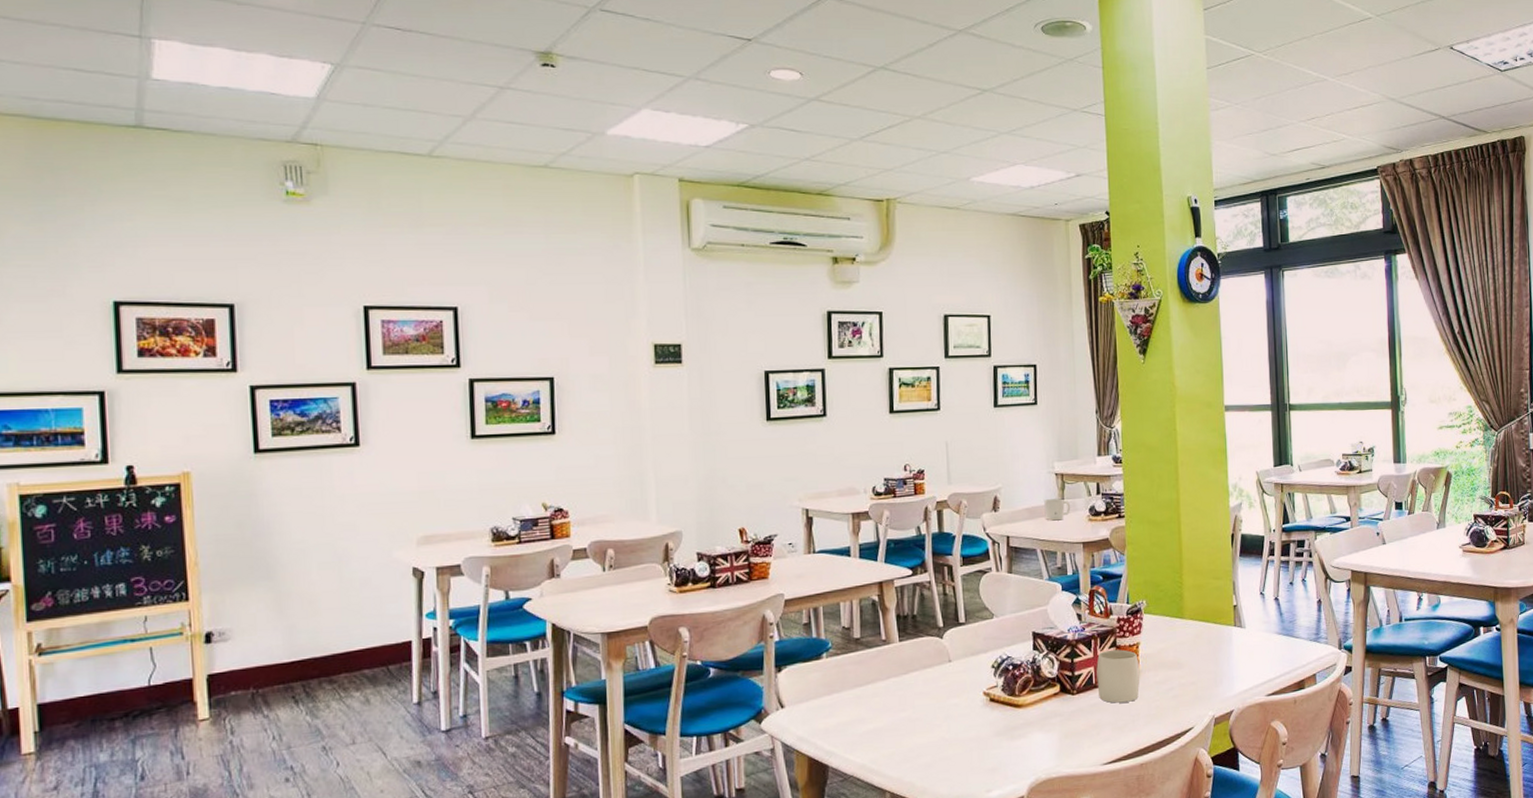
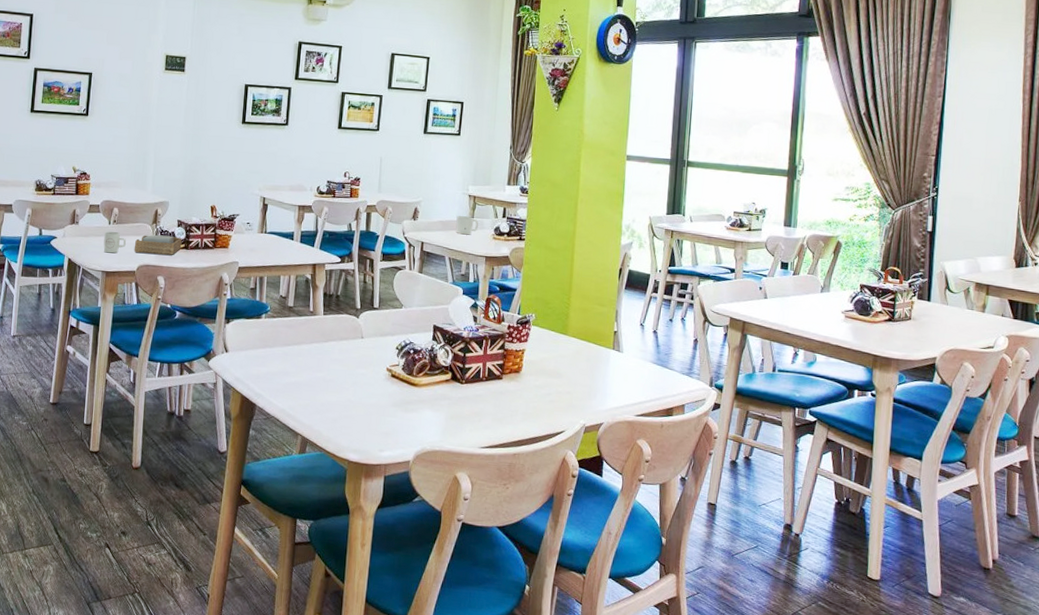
mug: none [598,579,630,609] -> present [103,231,126,254]
napkin holder: none [642,574,706,602] -> present [134,234,182,255]
mug: present [1096,649,1140,703] -> none [483,351,523,399]

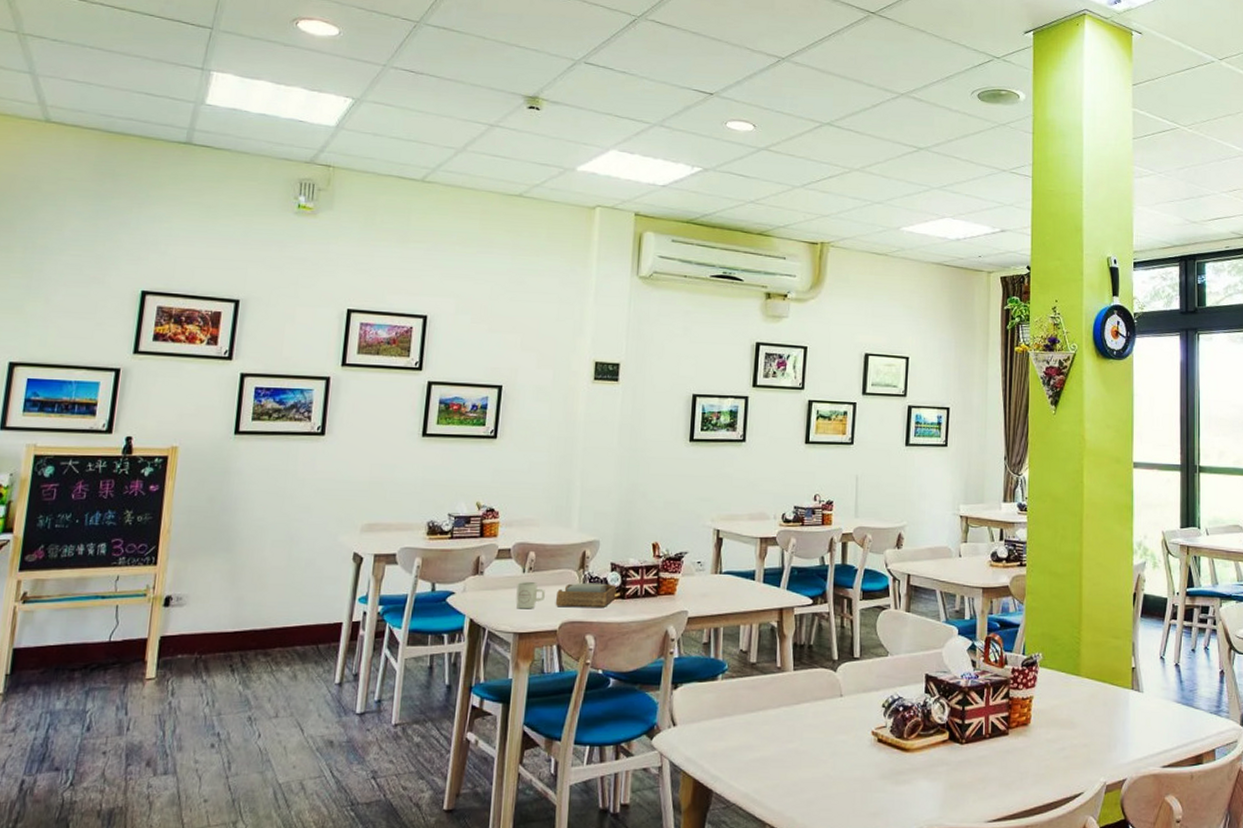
mug: present [455,216,479,235] -> none [946,541,973,563]

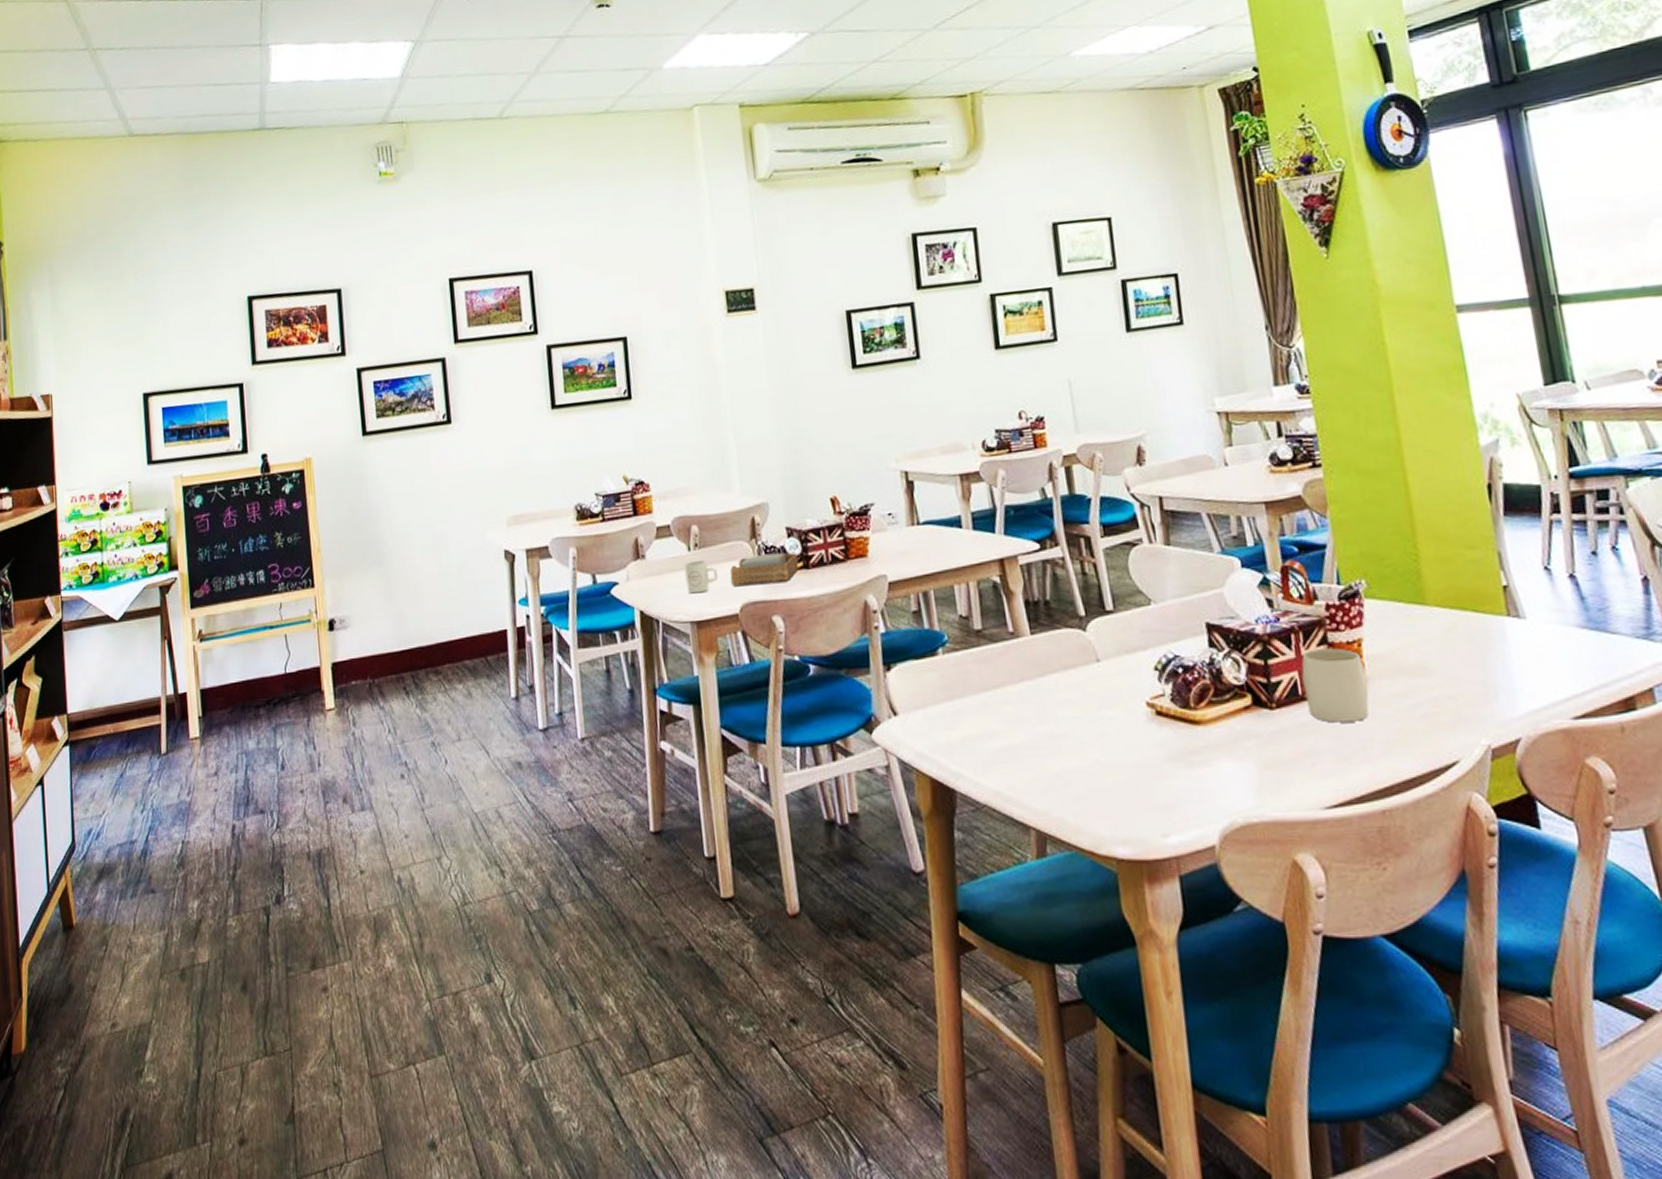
mug: none [987,701,1032,758] -> present [1301,648,1369,723]

